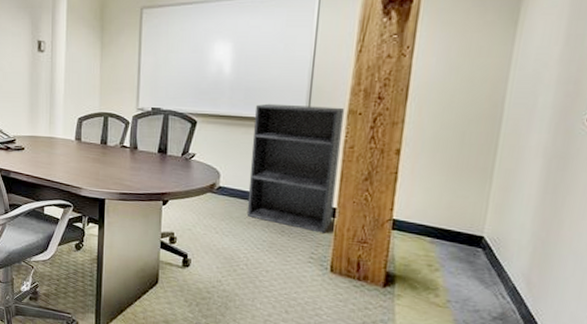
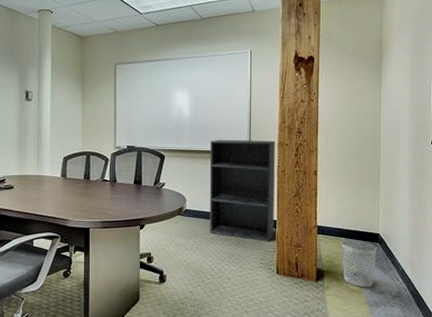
wastebasket: none [423,240,479,303] -> present [341,240,378,288]

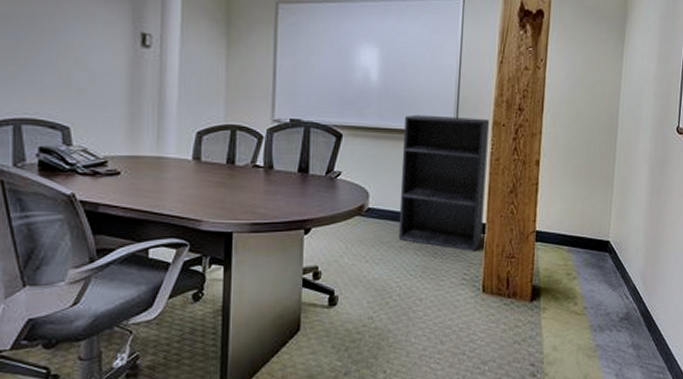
wastebasket: present [341,240,378,288] -> none [563,249,606,309]

